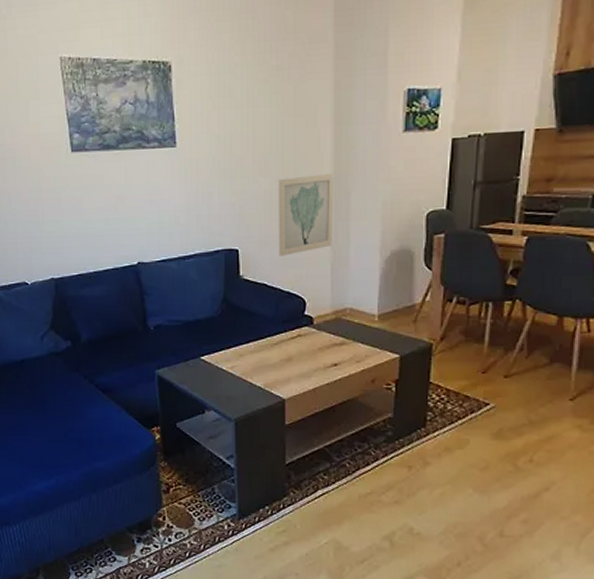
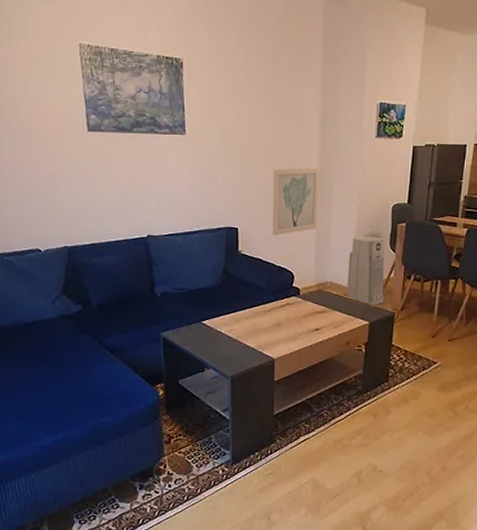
air purifier: none [371,252,418,336] -> present [347,236,385,306]

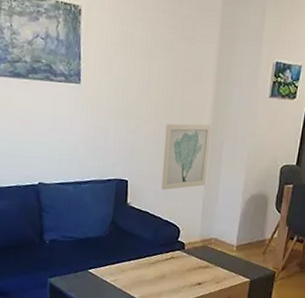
air purifier: present [347,236,385,306] -> none [230,195,272,265]

